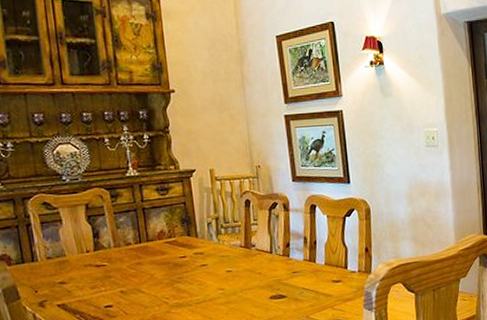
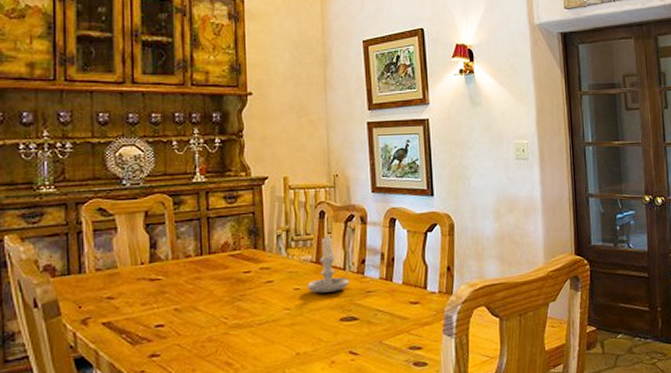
candle: none [238,221,276,275] -> present [307,234,349,293]

